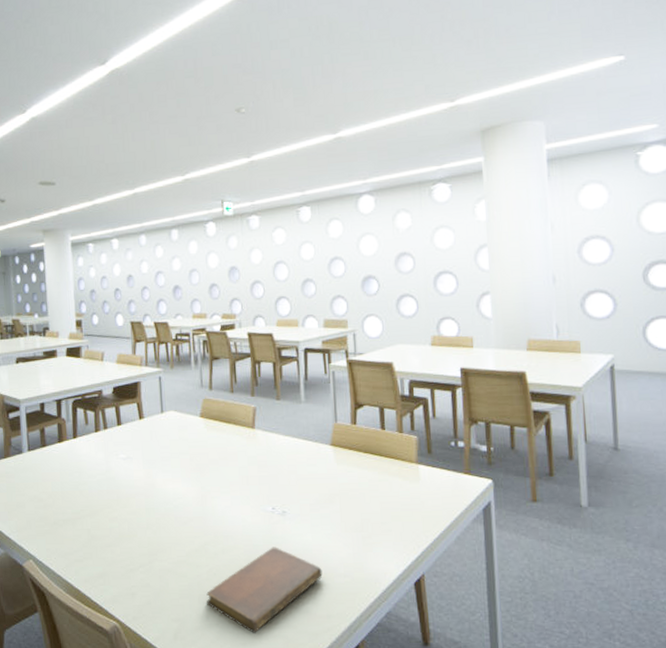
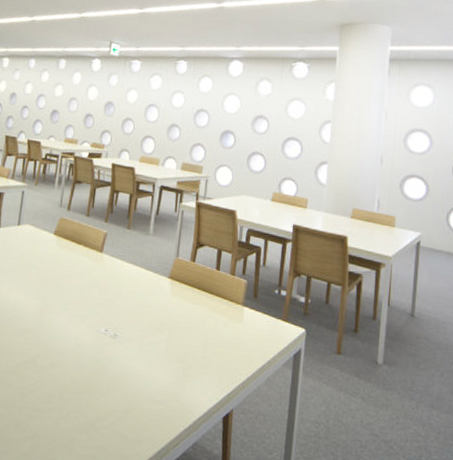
notebook: present [206,547,323,633] -> none [25,367,141,450]

